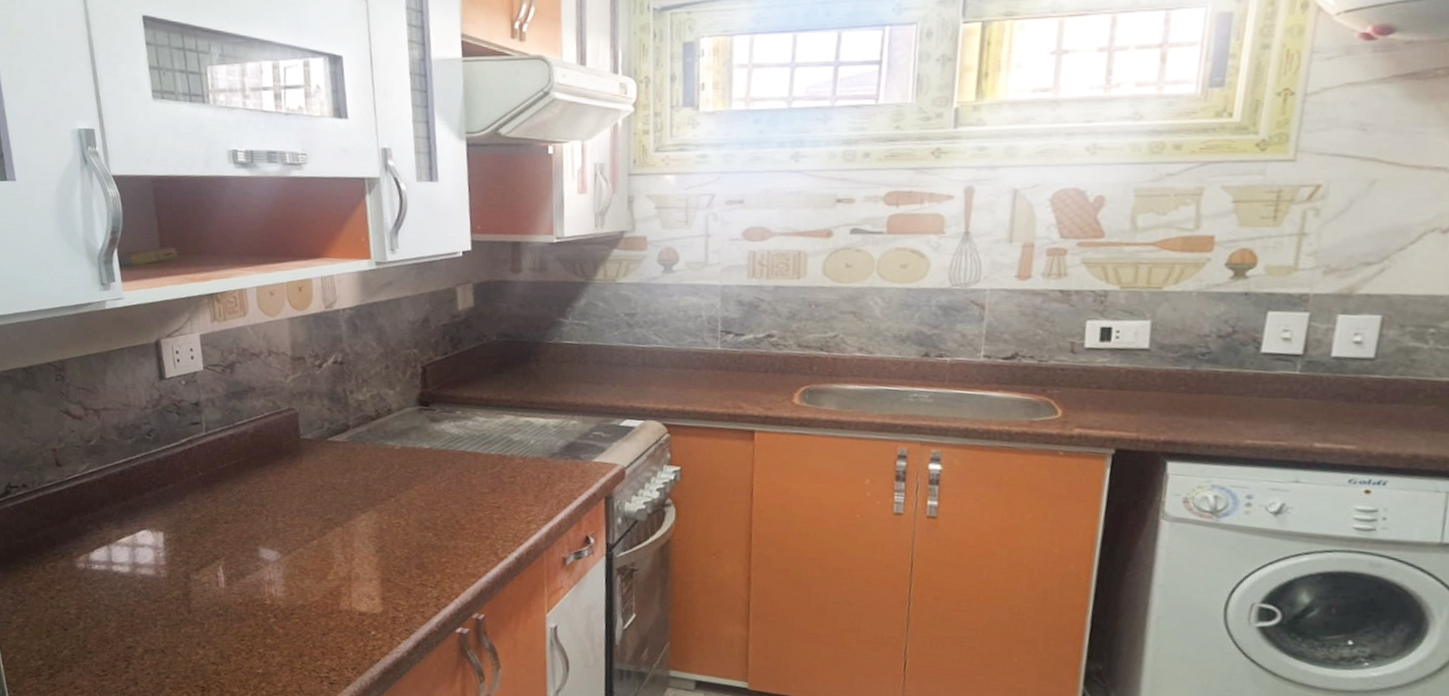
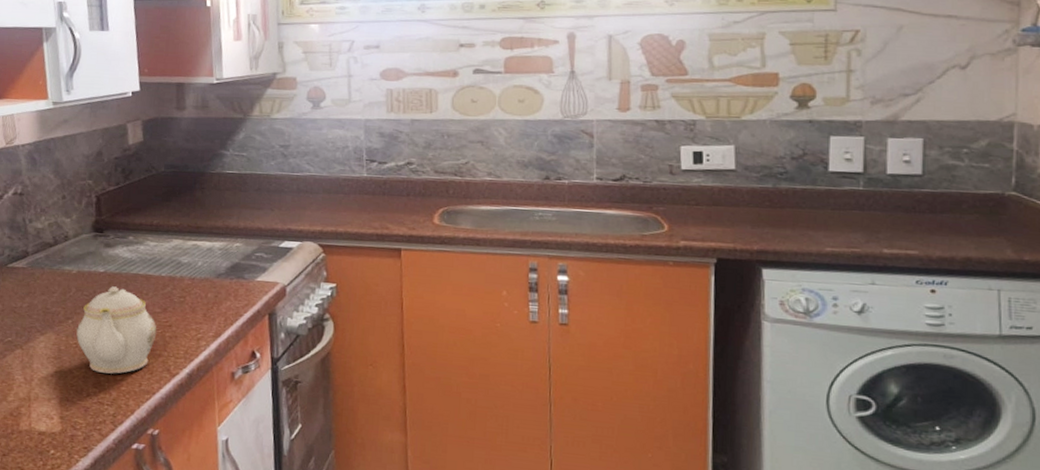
teapot: none [399,464,485,556] -> present [76,286,157,374]

